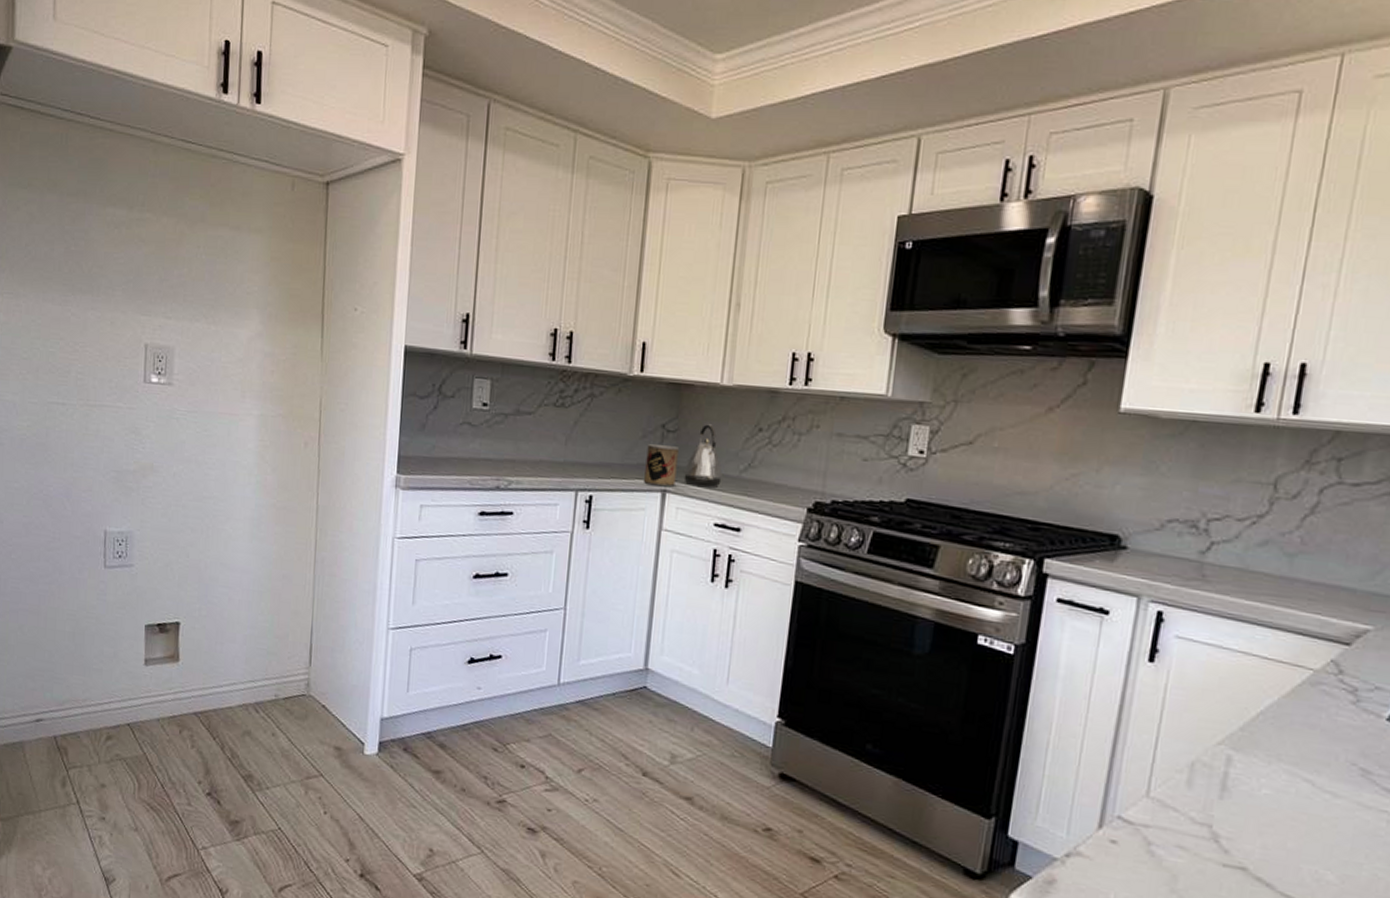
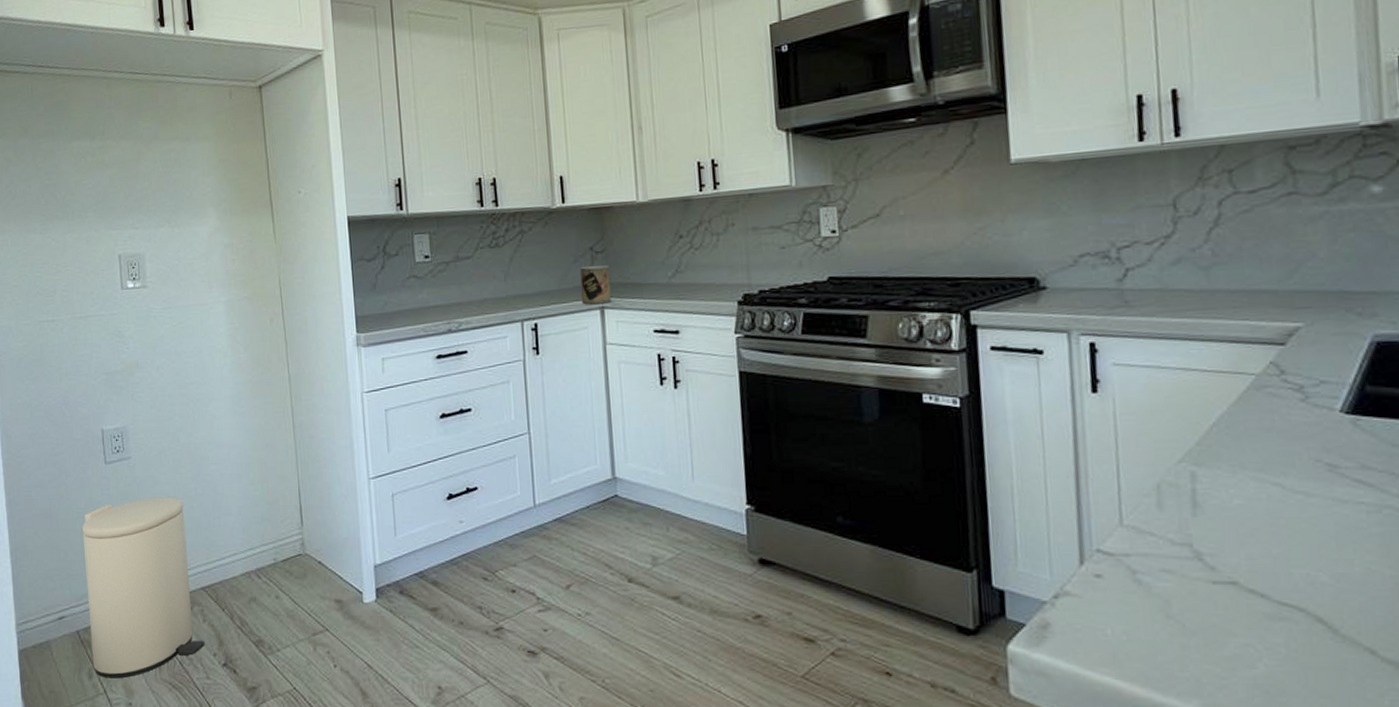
pedal bin: none [68,610,191,792] -> present [82,497,206,679]
kettle: present [683,424,724,488] -> none [616,239,655,299]

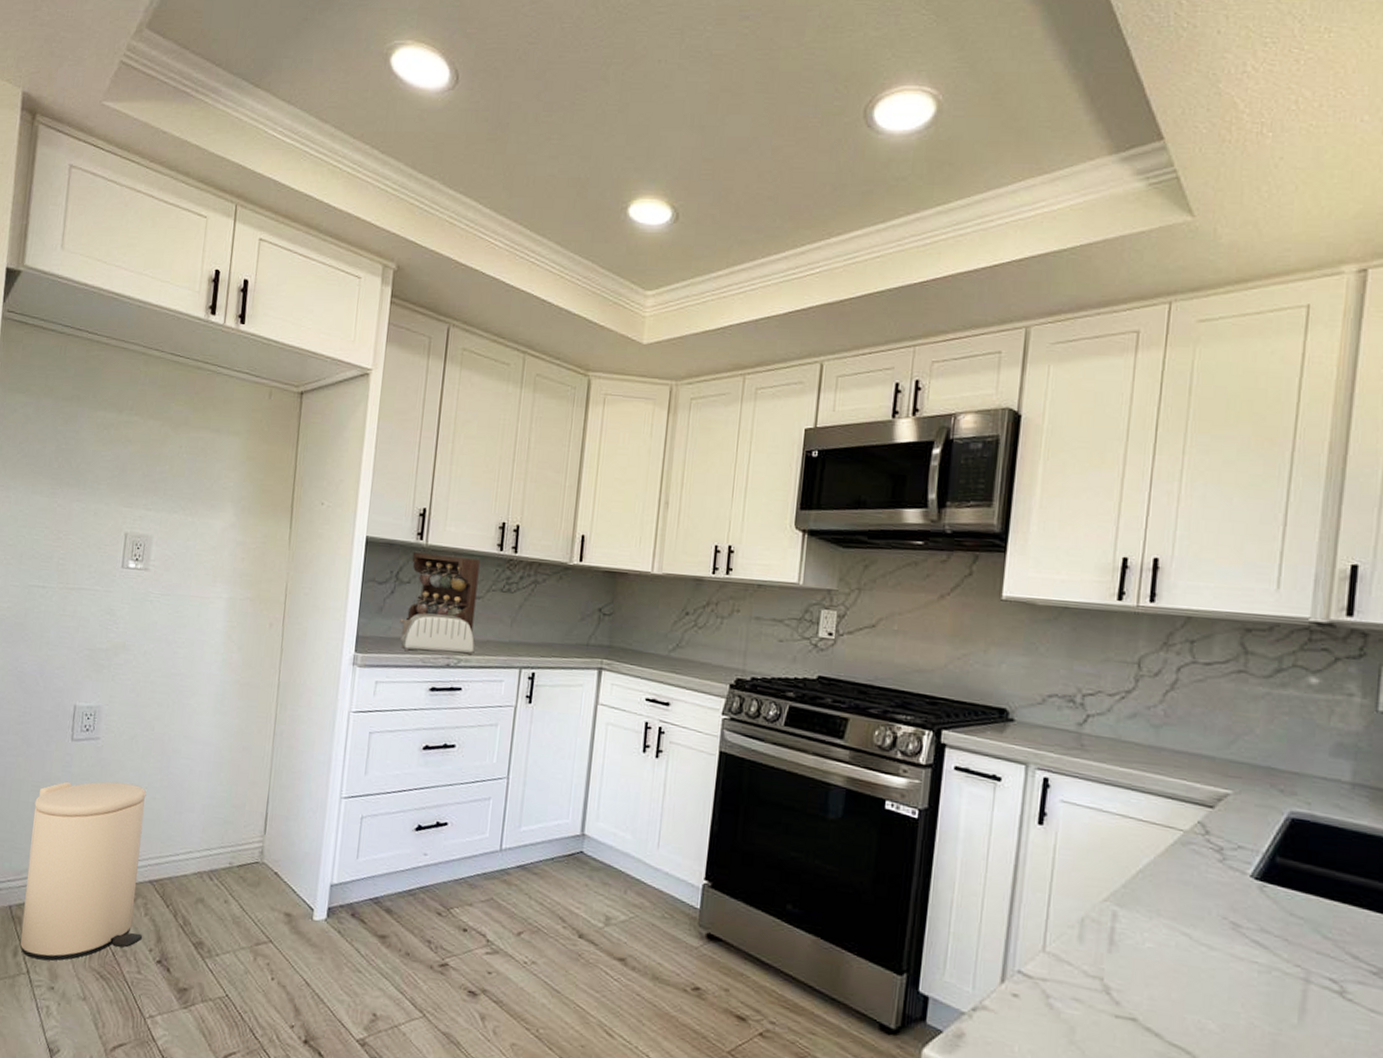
spice rack: none [395,219,468,293] -> present [406,552,480,632]
toaster: none [395,280,473,324] -> present [400,613,475,656]
tin can: present [580,265,611,305] -> none [582,625,614,665]

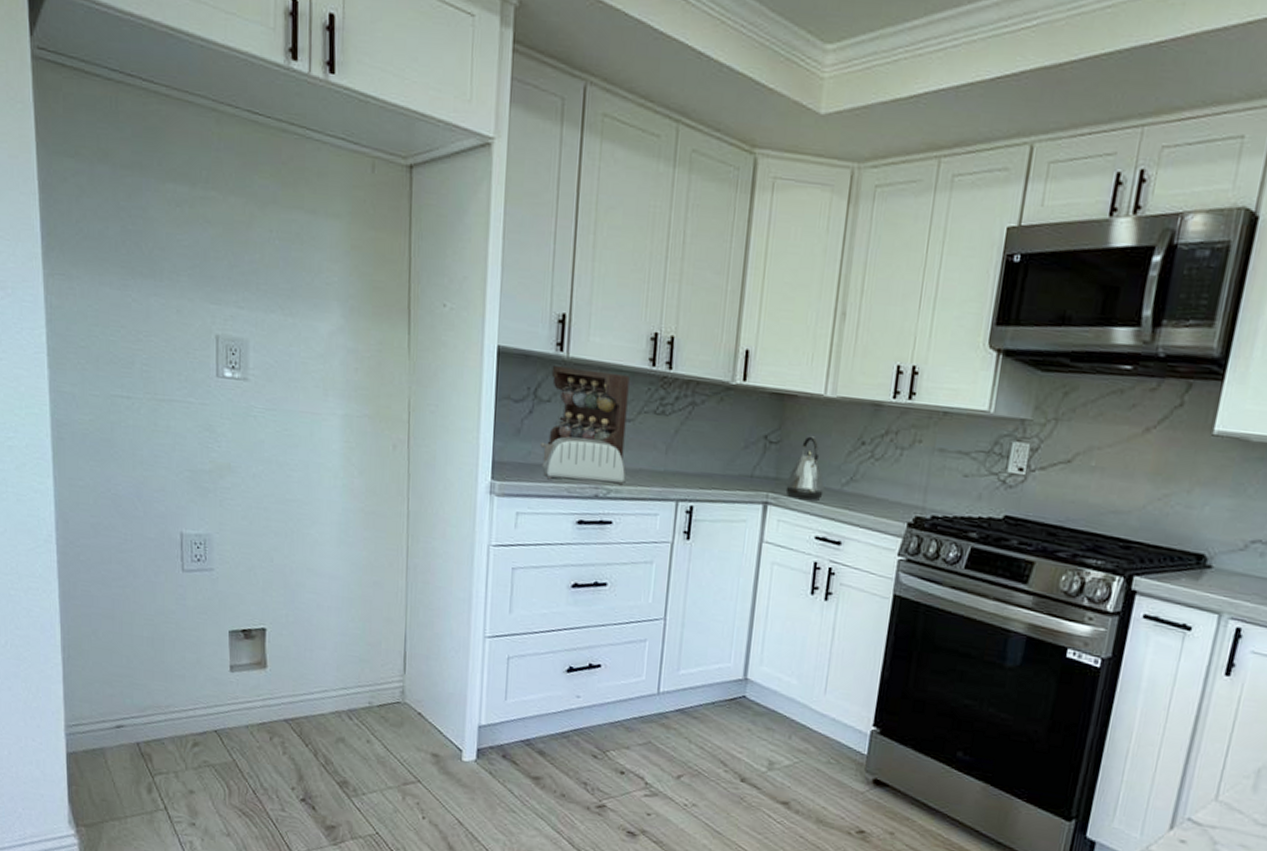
pedal bin: present [20,781,147,961] -> none [150,615,284,798]
kettle: none [617,608,654,666] -> present [784,436,826,501]

